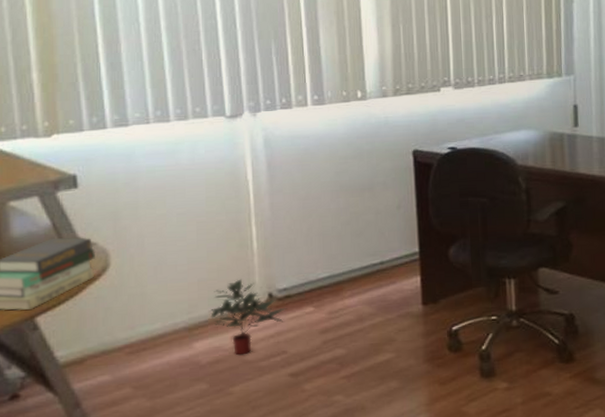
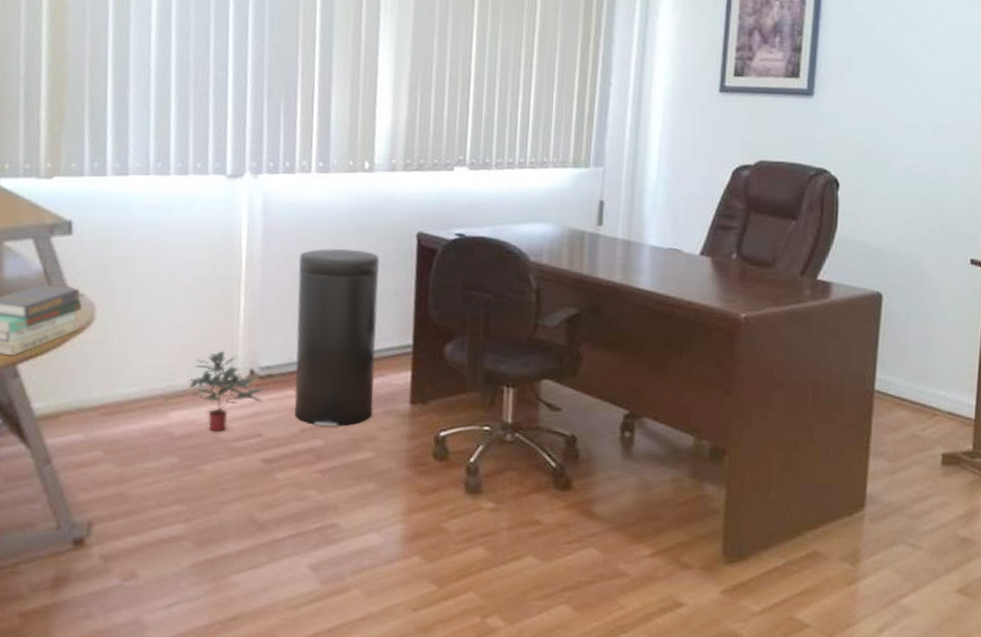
pedal bin: none [304,171,389,337] -> present [294,249,379,427]

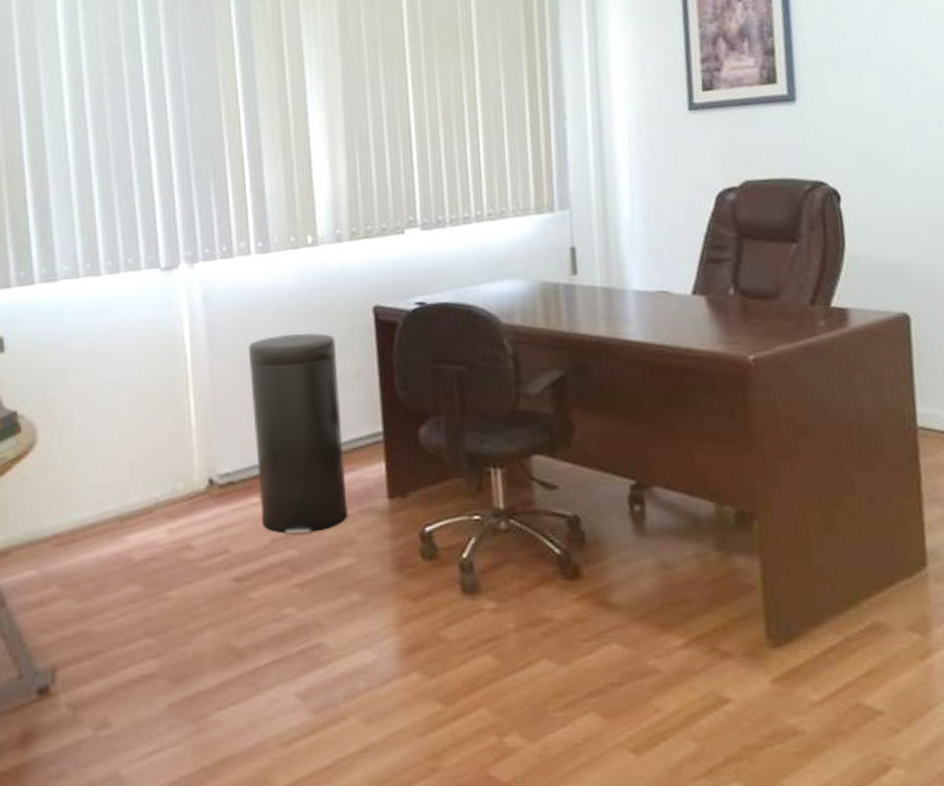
potted plant: present [189,350,268,431] -> none [144,460,230,552]

